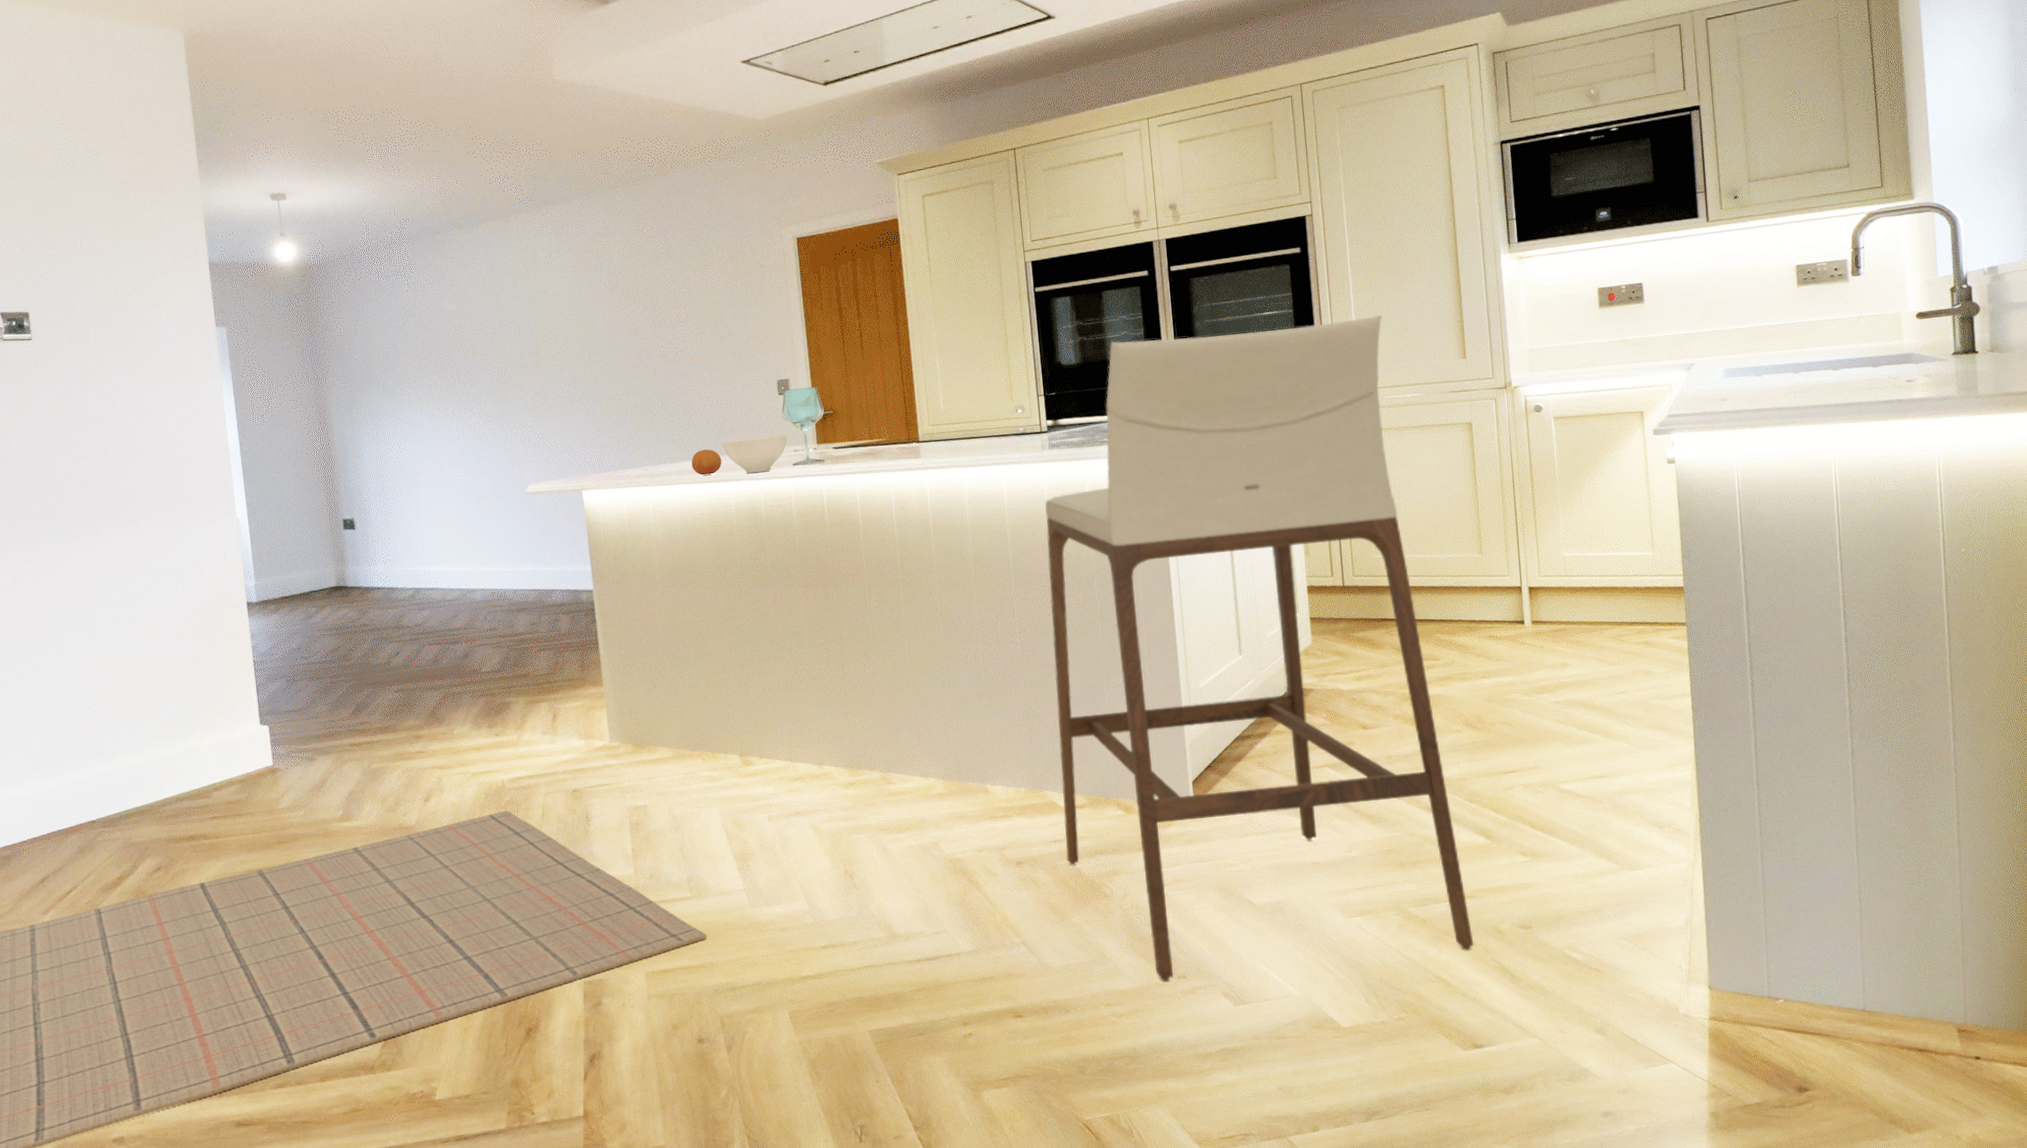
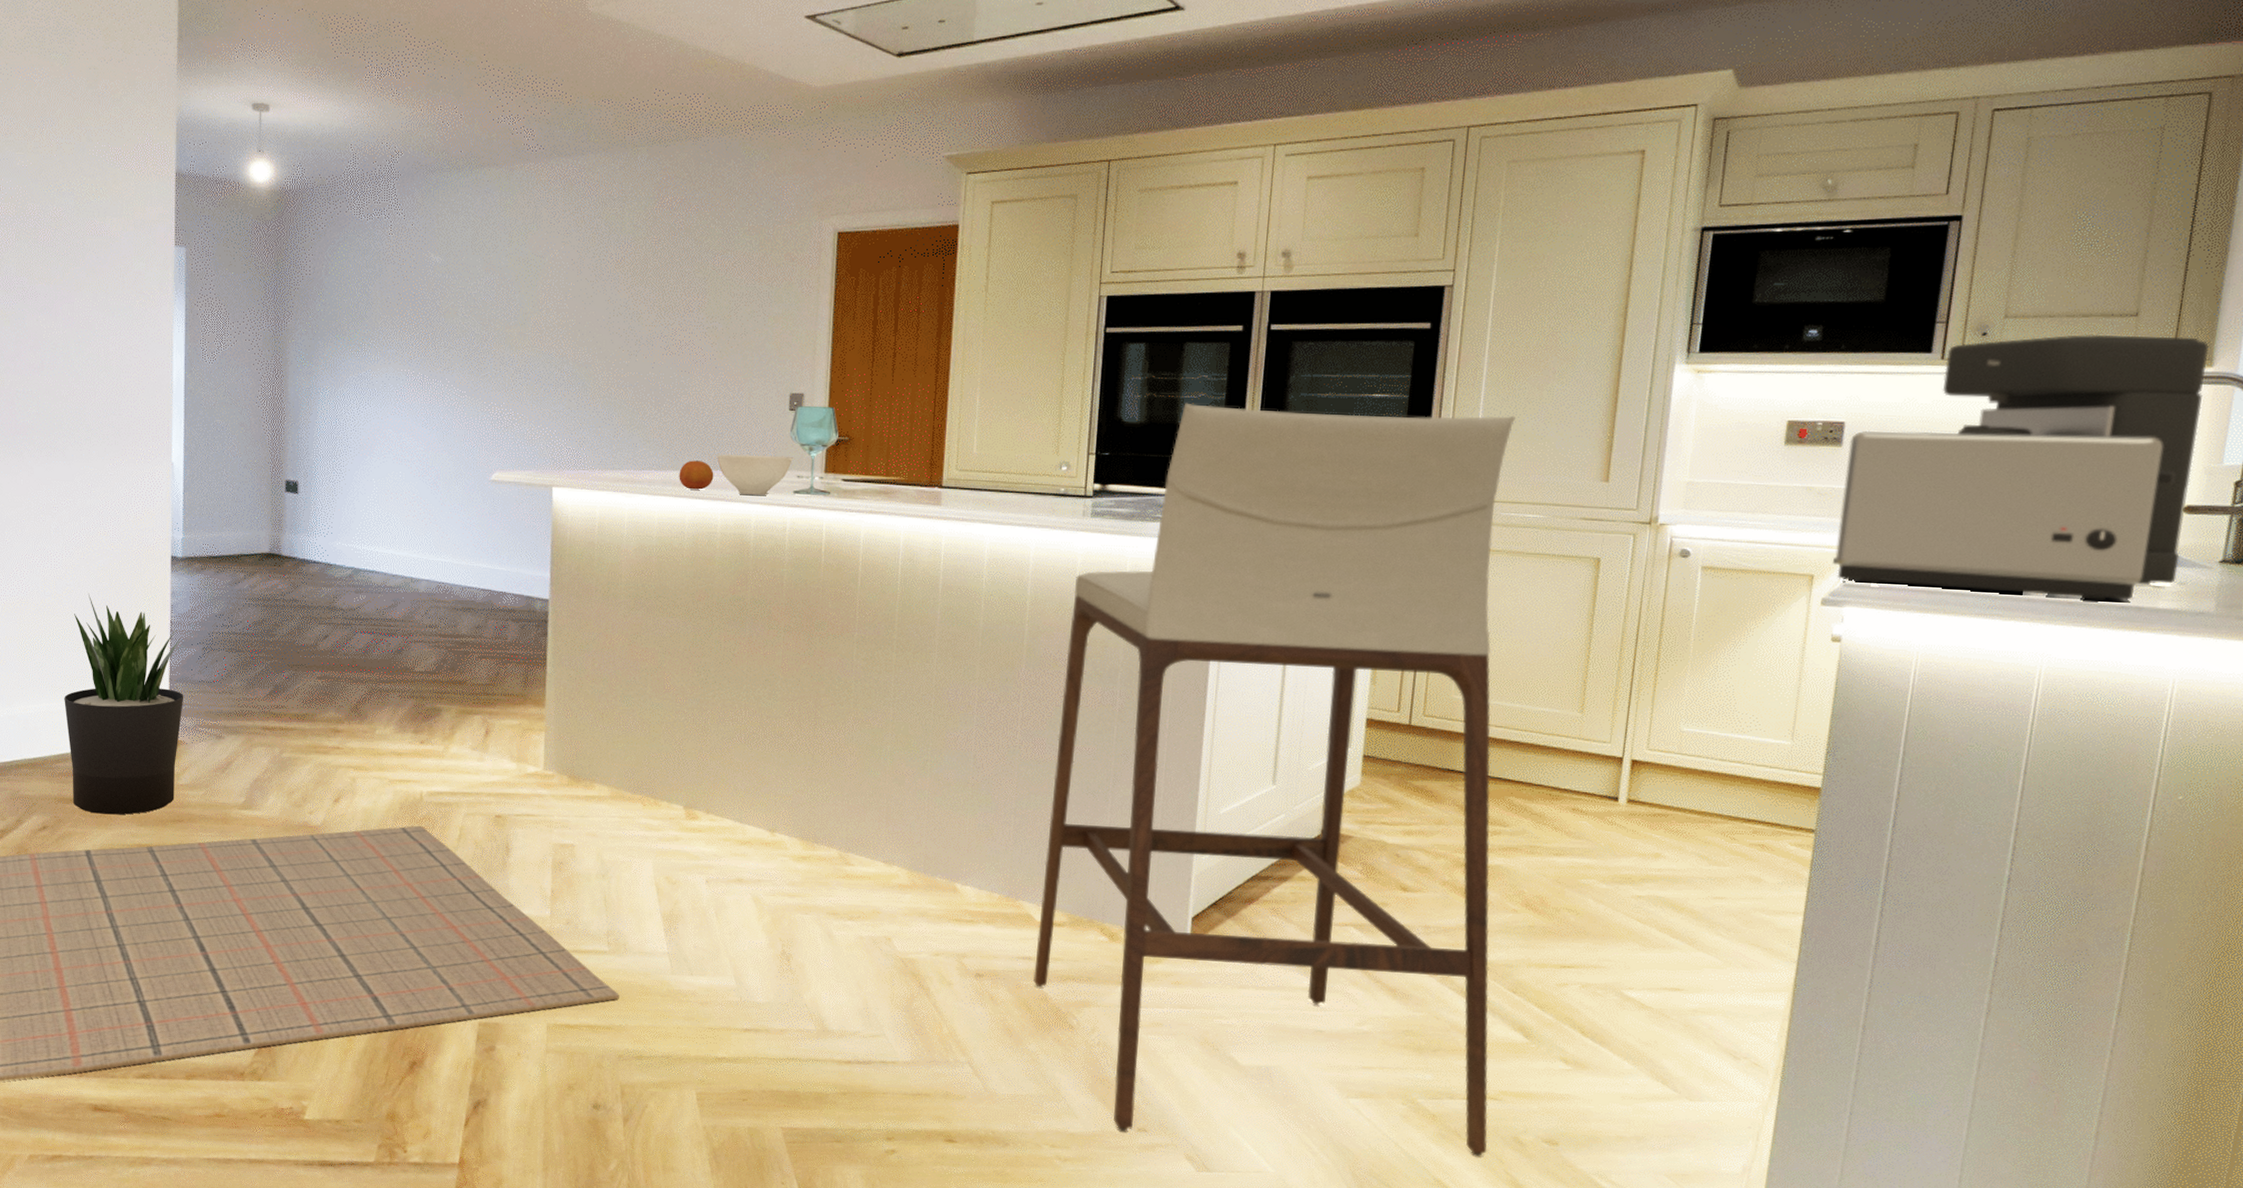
planter: none [163,647,277,848] -> present [64,593,184,815]
toaster: none [1650,261,1905,412] -> present [1833,430,2176,600]
coffee maker: none [1710,178,1923,382] -> present [1942,334,2209,586]

